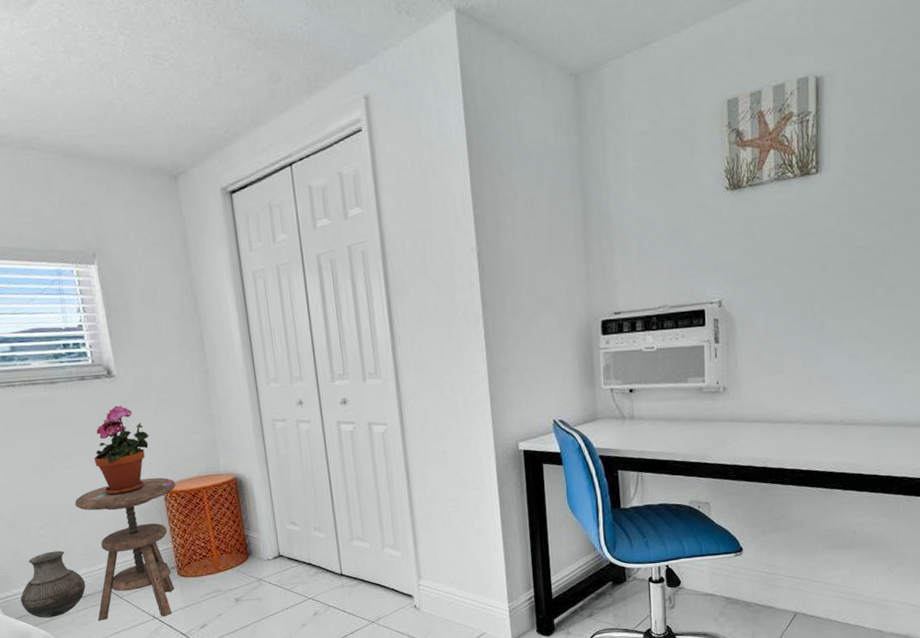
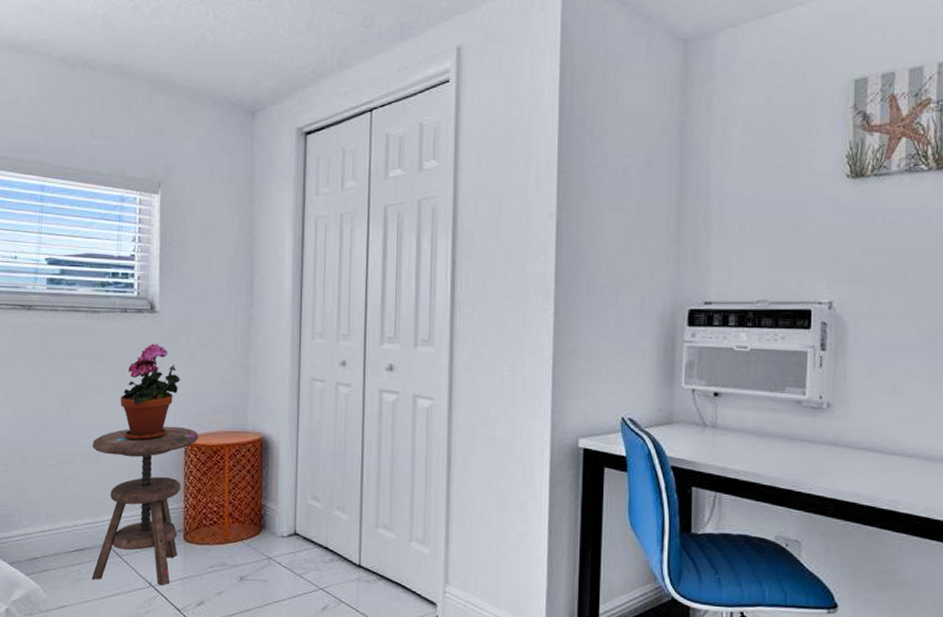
vase: present [20,550,86,618] -> none [17,493,87,568]

